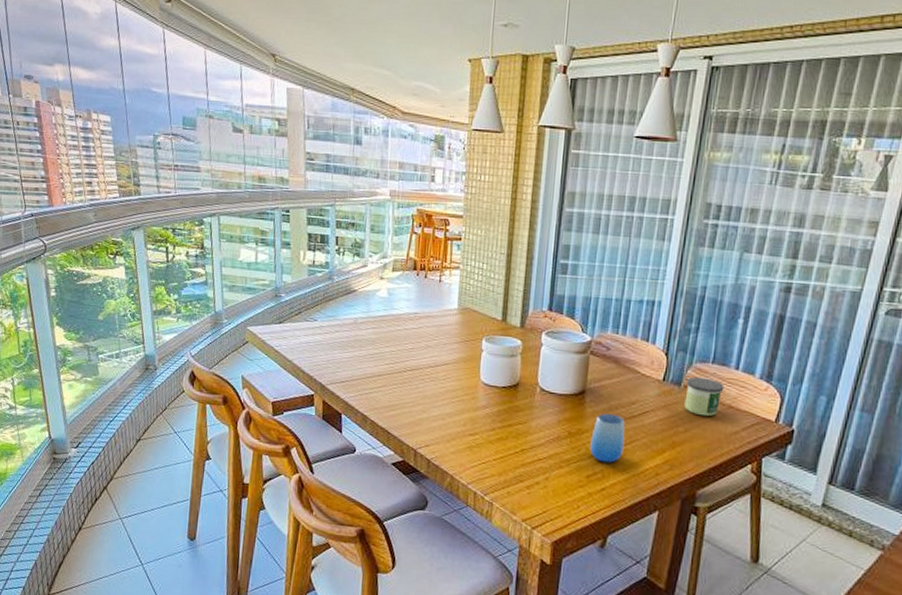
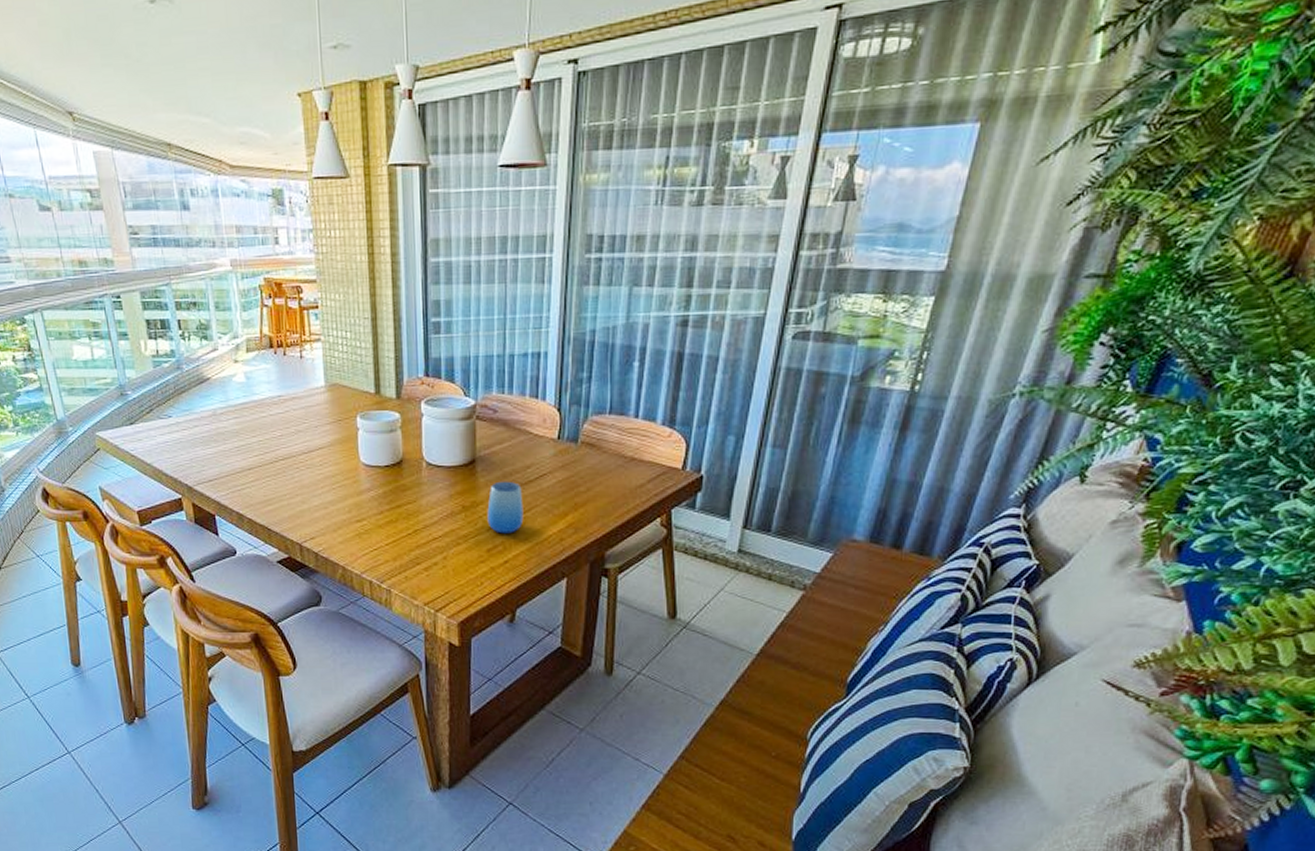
candle: present [684,377,724,417] -> none [583,430,624,473]

